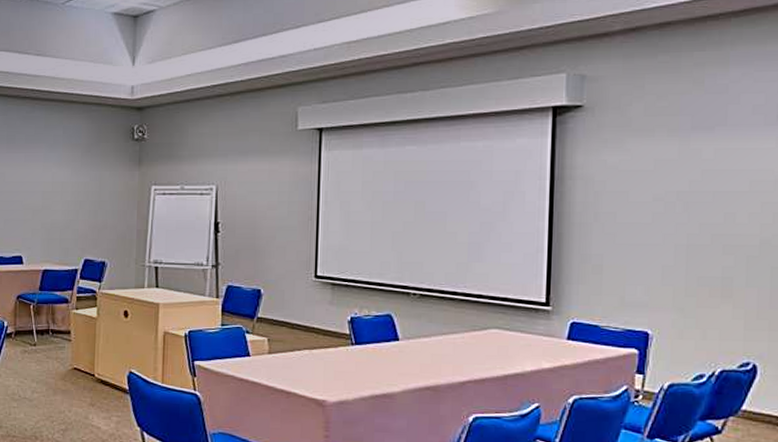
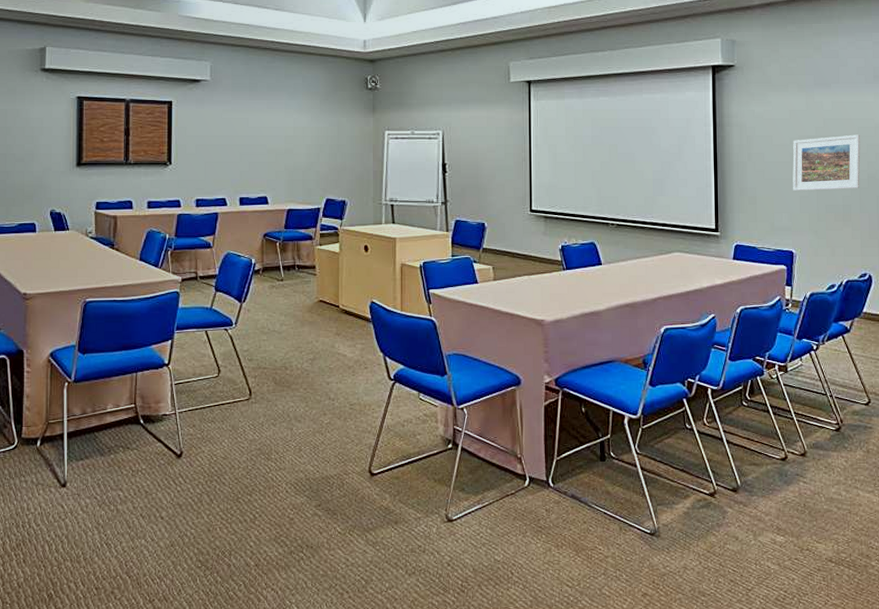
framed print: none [653,189,752,259] -> present [792,134,861,191]

